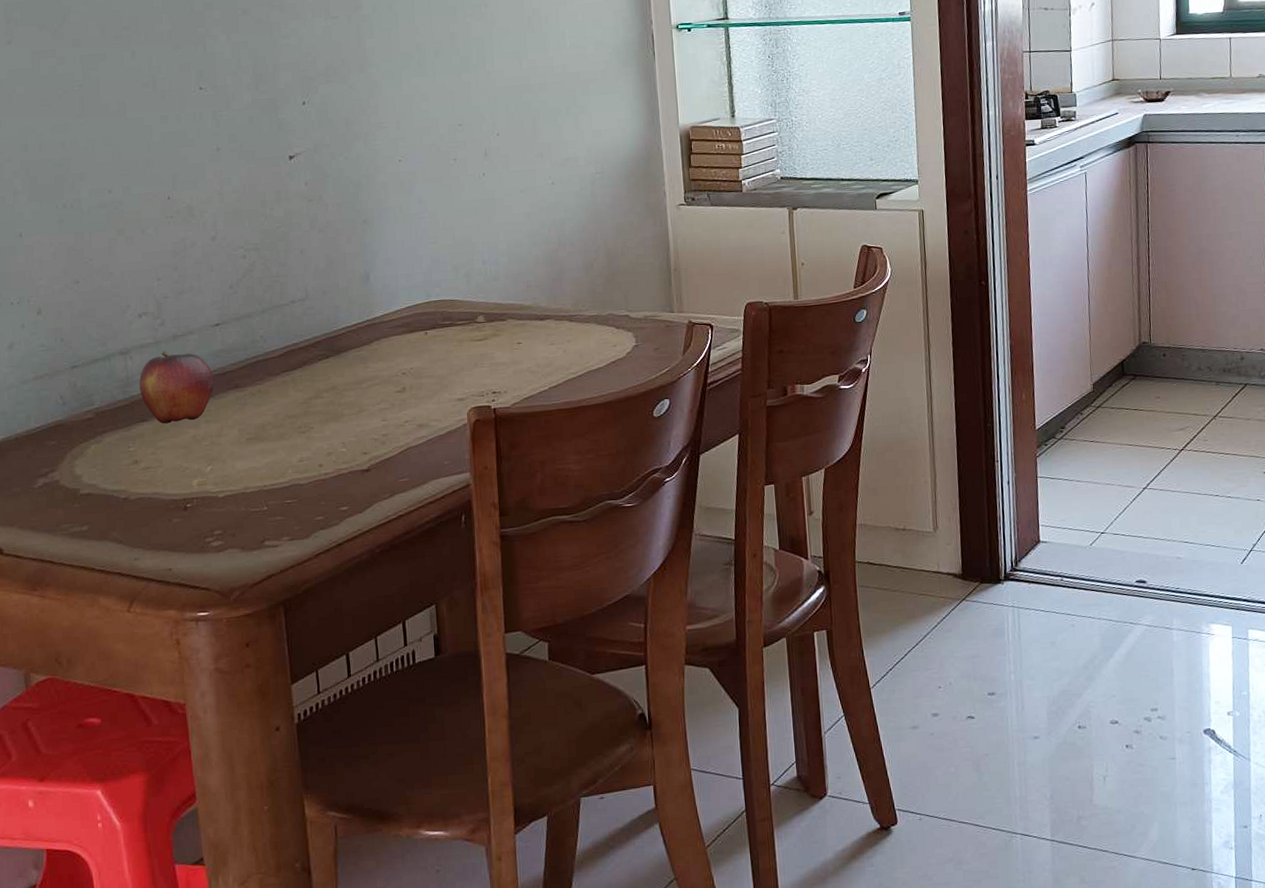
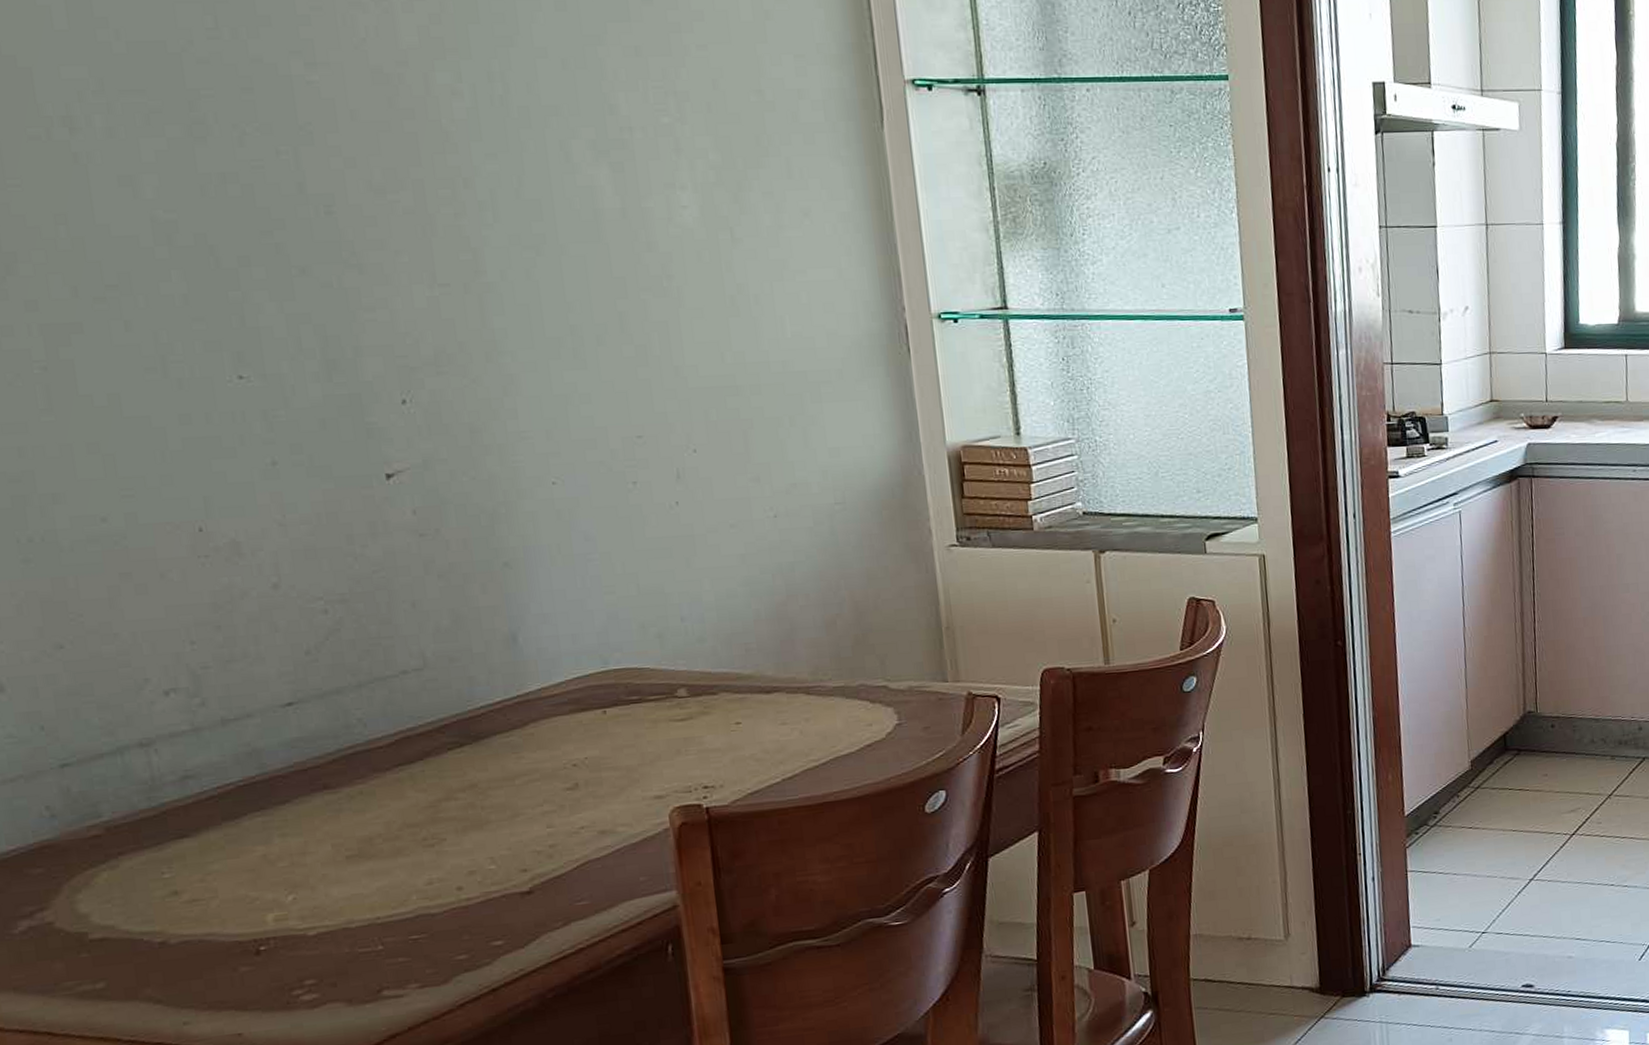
fruit: present [139,351,215,424] -> none [172,741,291,841]

